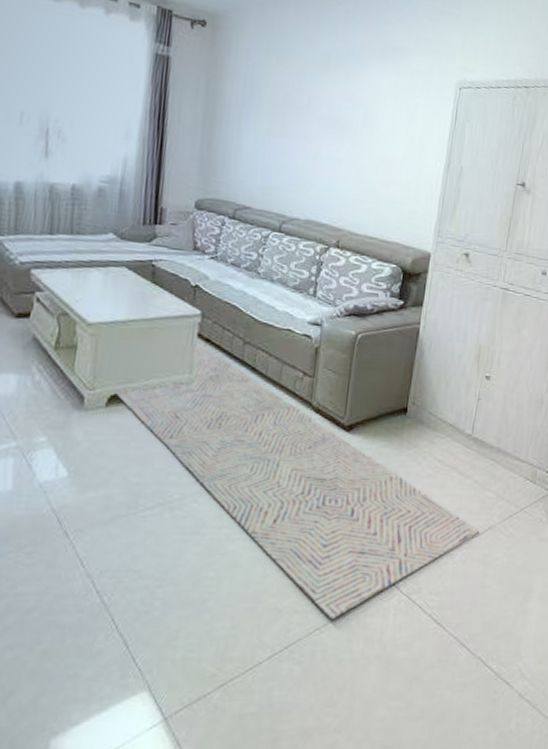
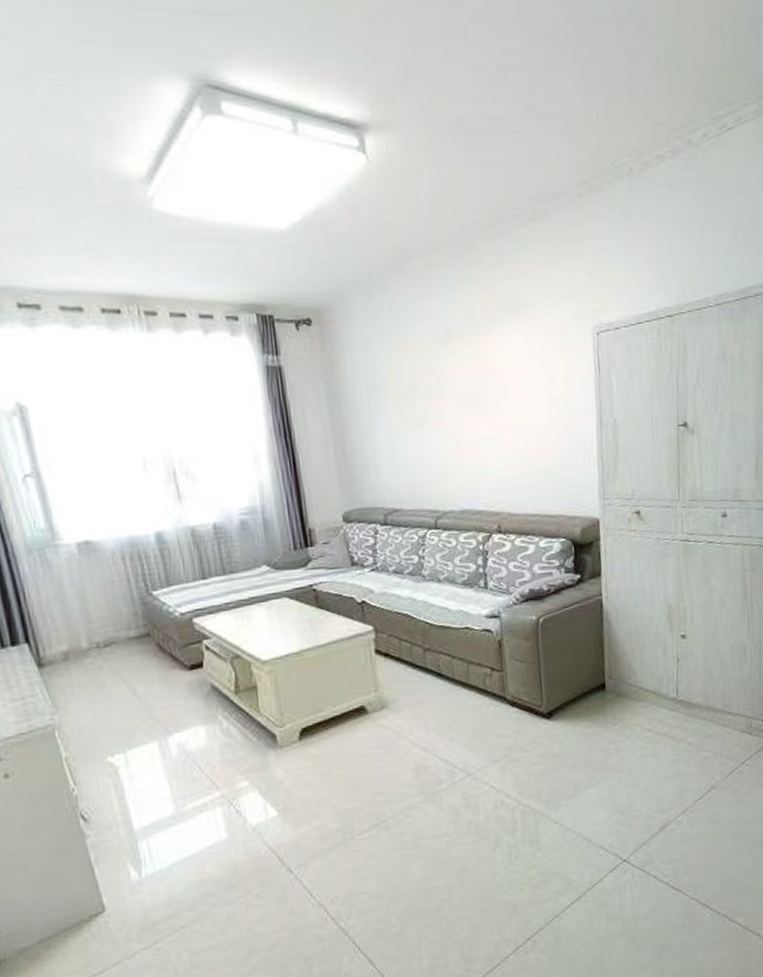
rug: present [114,340,480,620] -> none [304,657,703,905]

